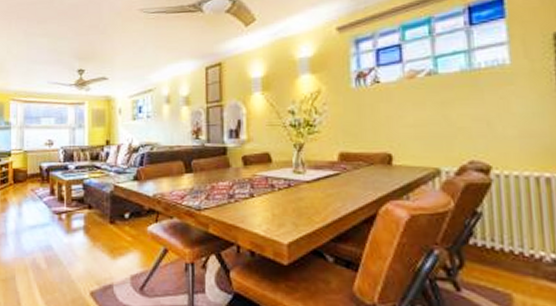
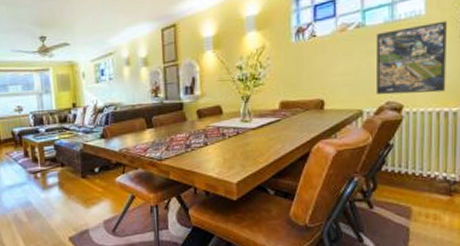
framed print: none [452,72,545,154] -> present [375,21,447,95]

